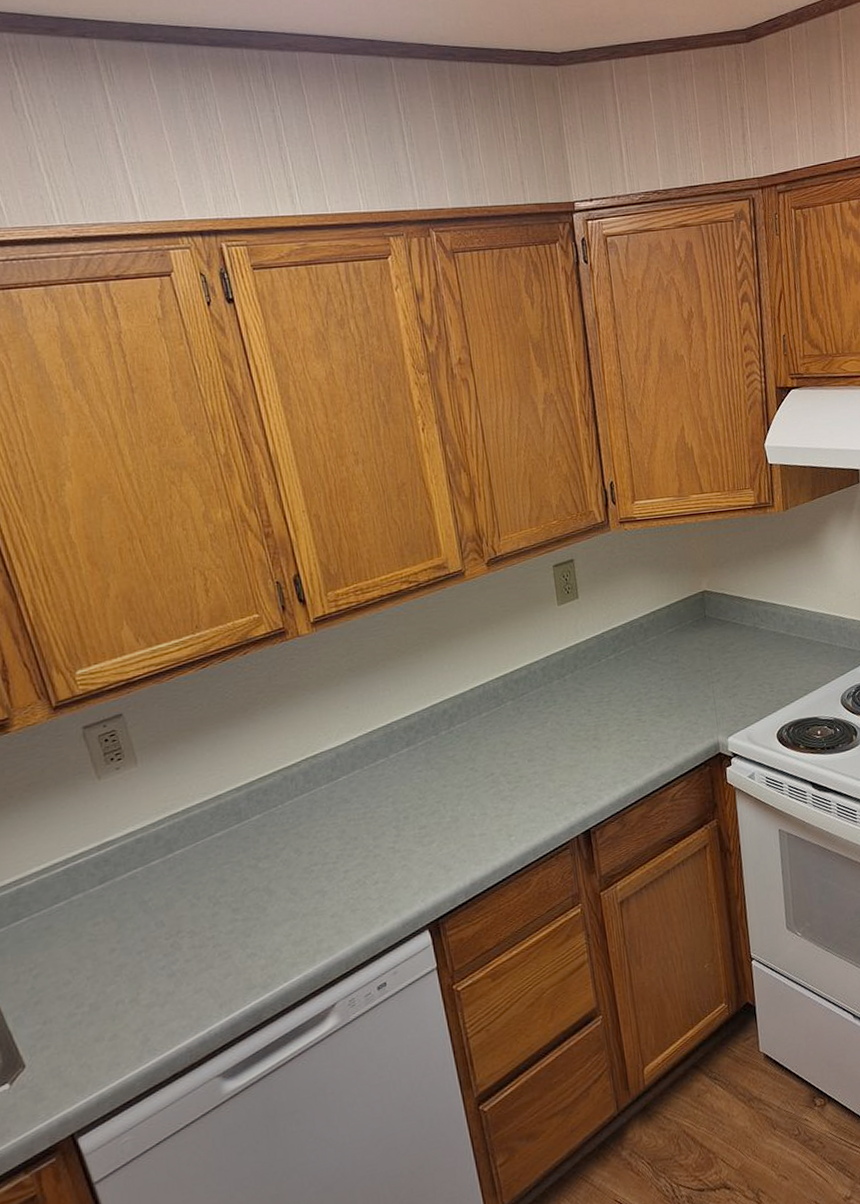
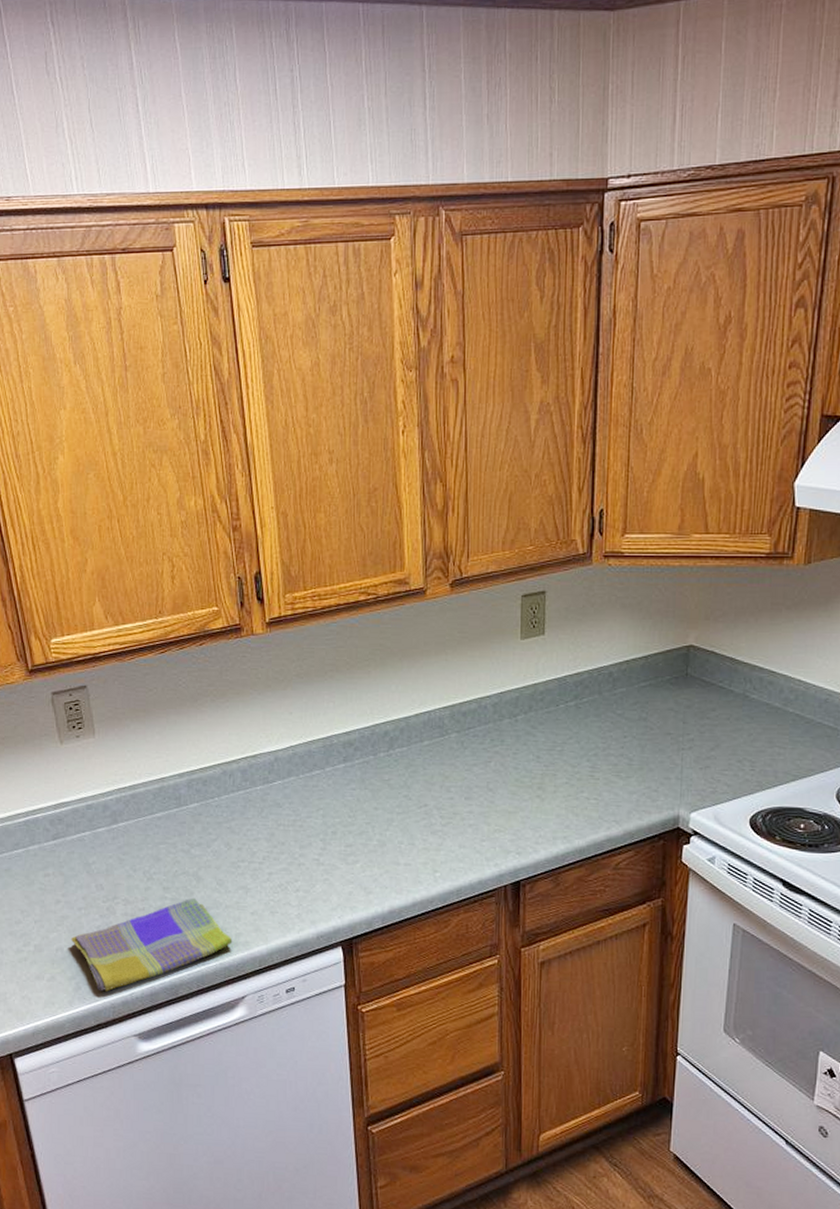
dish towel: none [132,913,315,1037] -> present [70,897,233,992]

